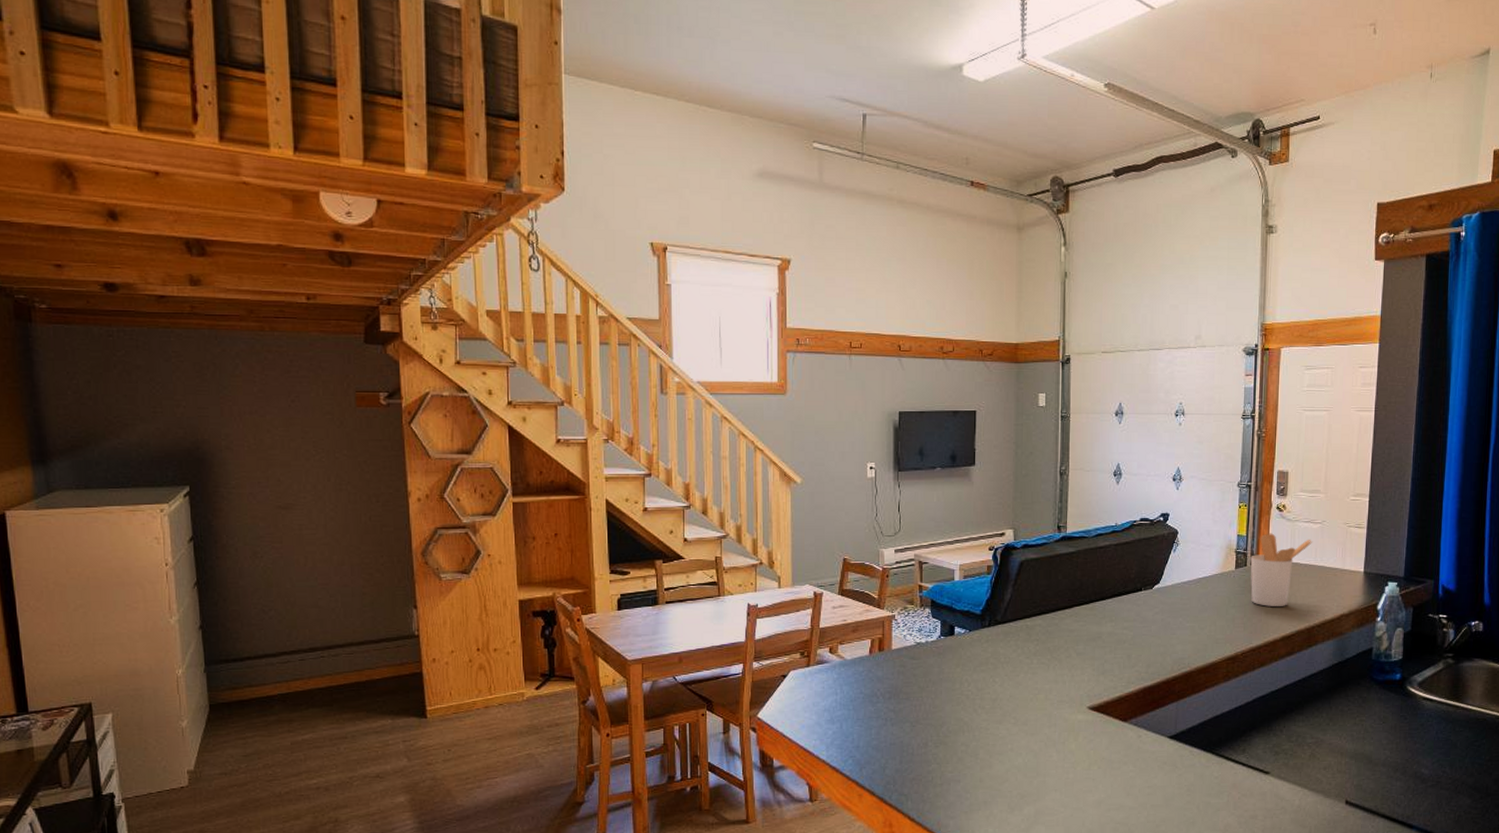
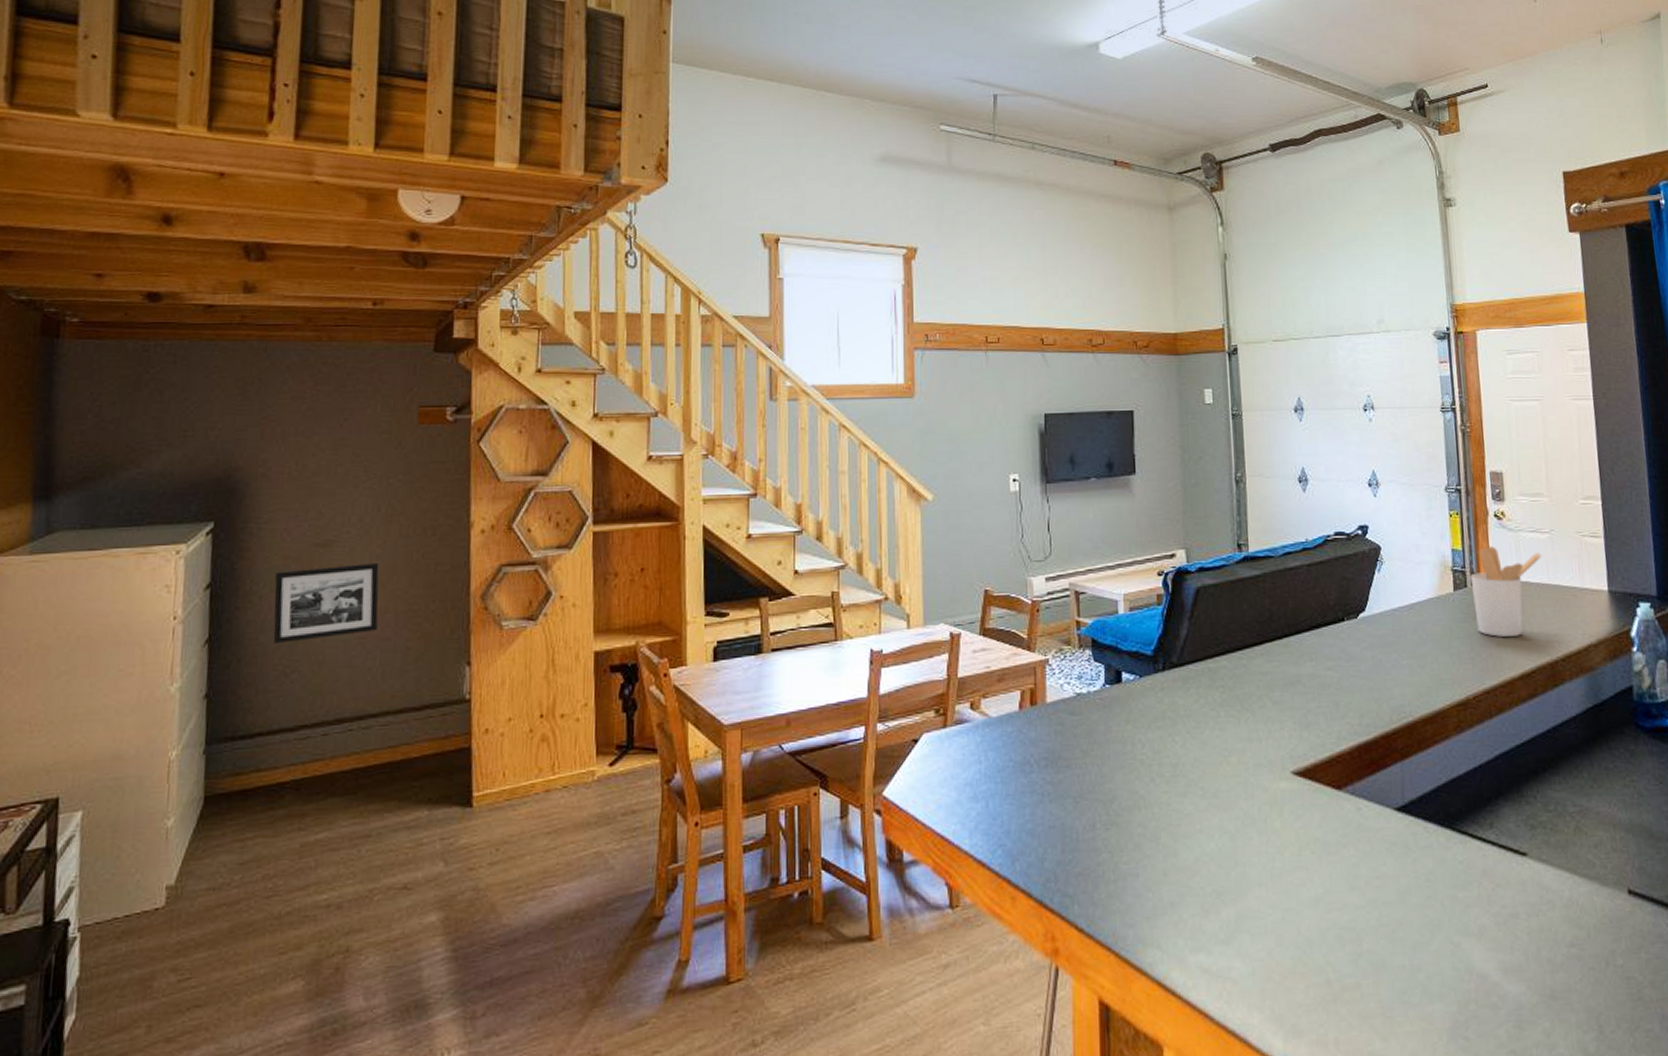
picture frame: none [247,523,337,587] -> present [273,562,379,643]

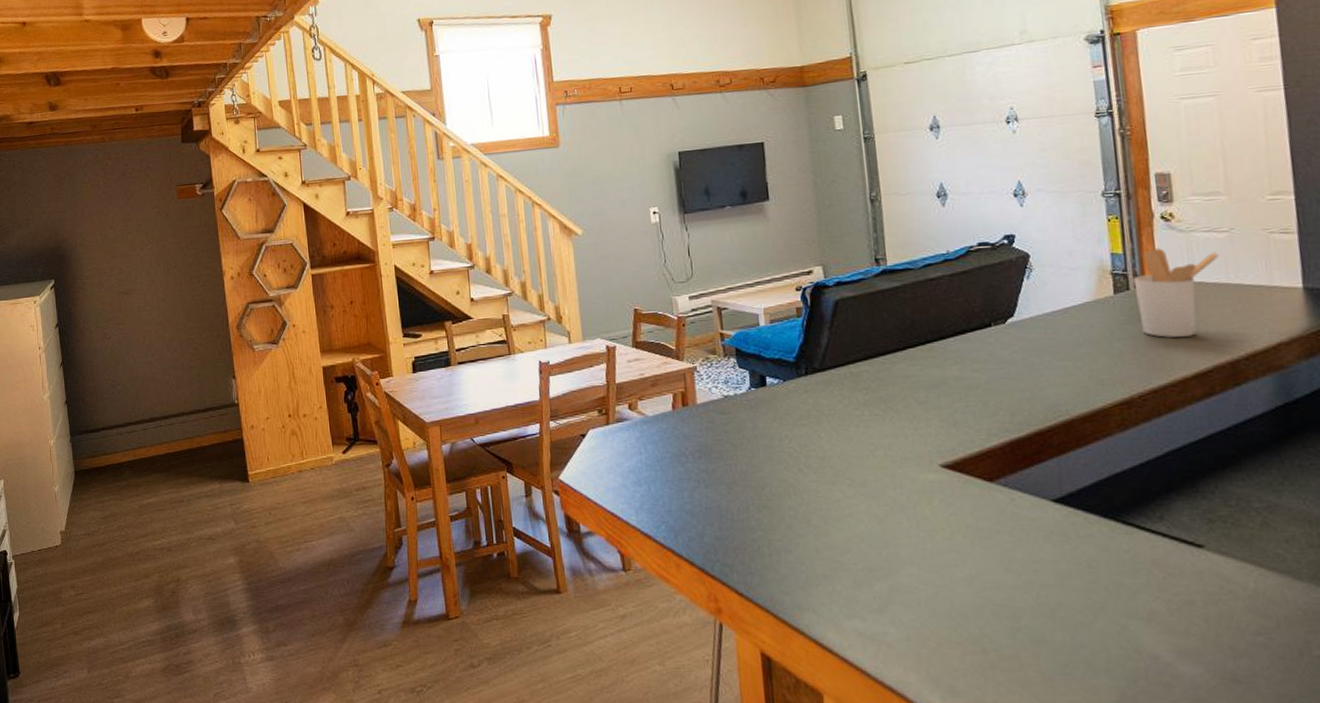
picture frame: present [273,562,379,643] -> none [98,304,169,365]

